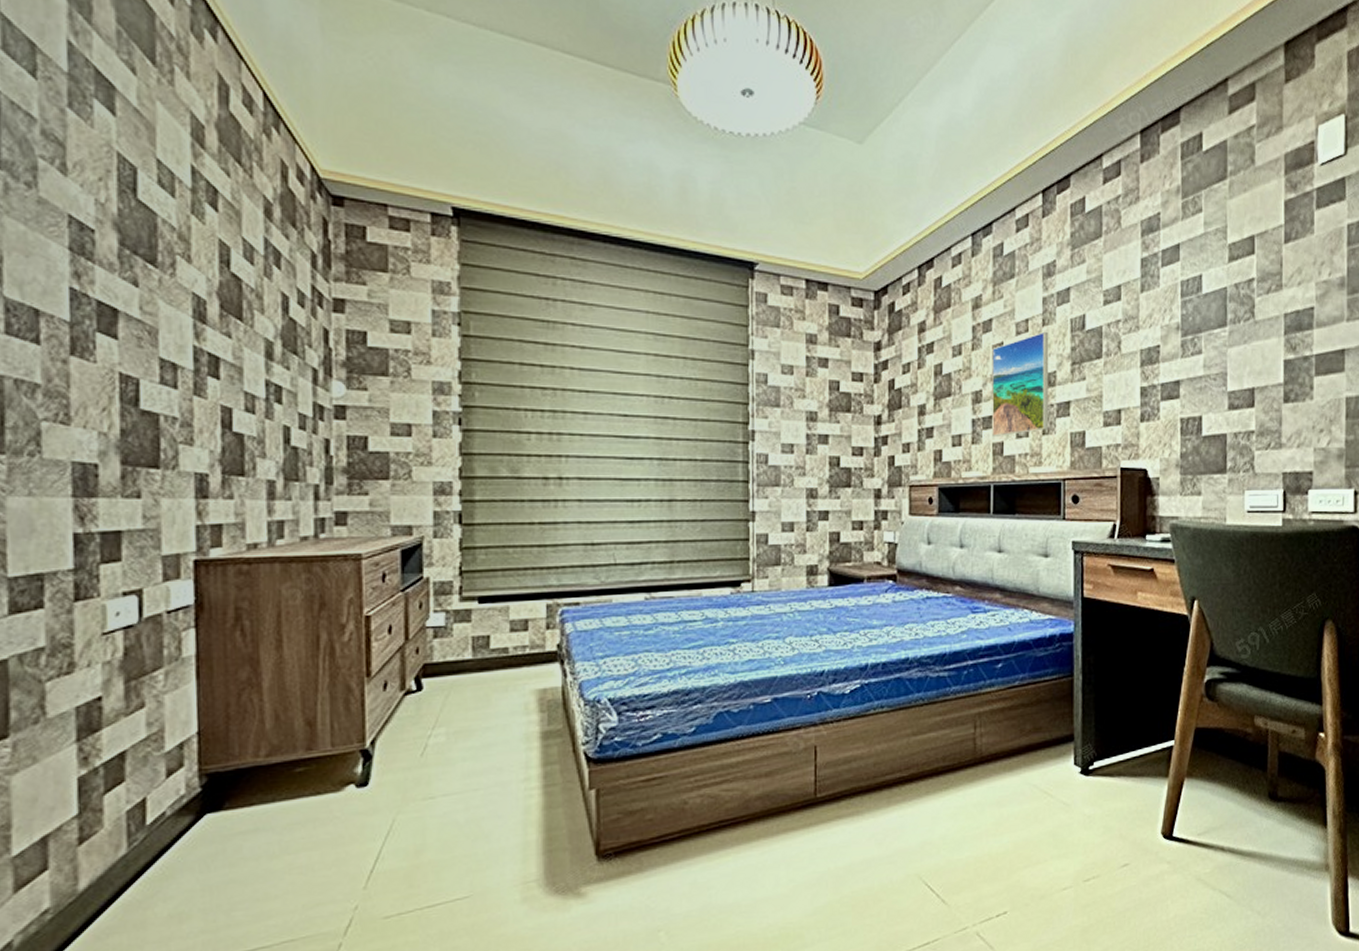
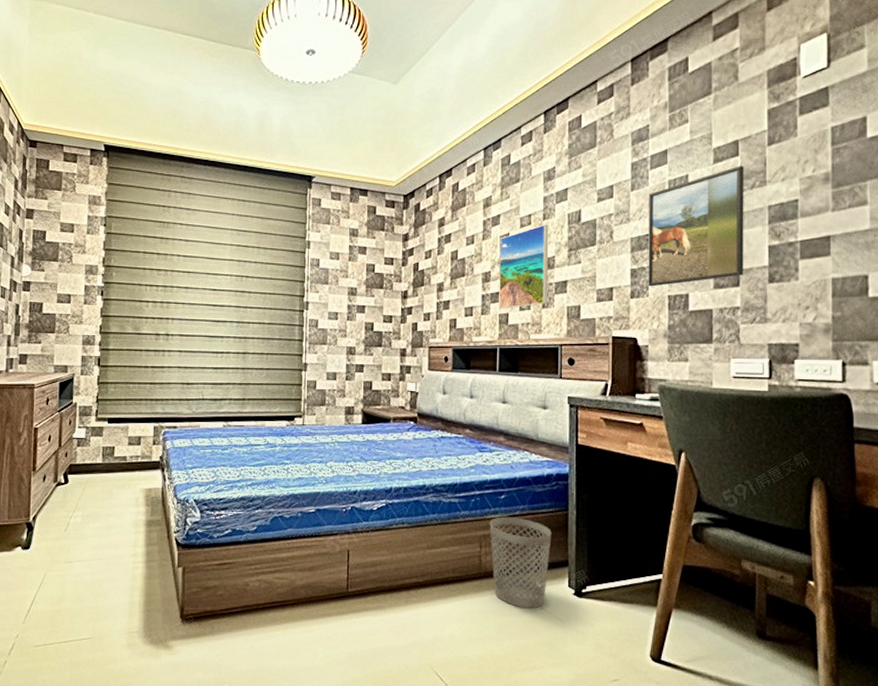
wastebasket: none [984,689,1055,795] -> present [489,517,552,609]
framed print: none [1159,266,1260,408] -> present [648,166,744,287]

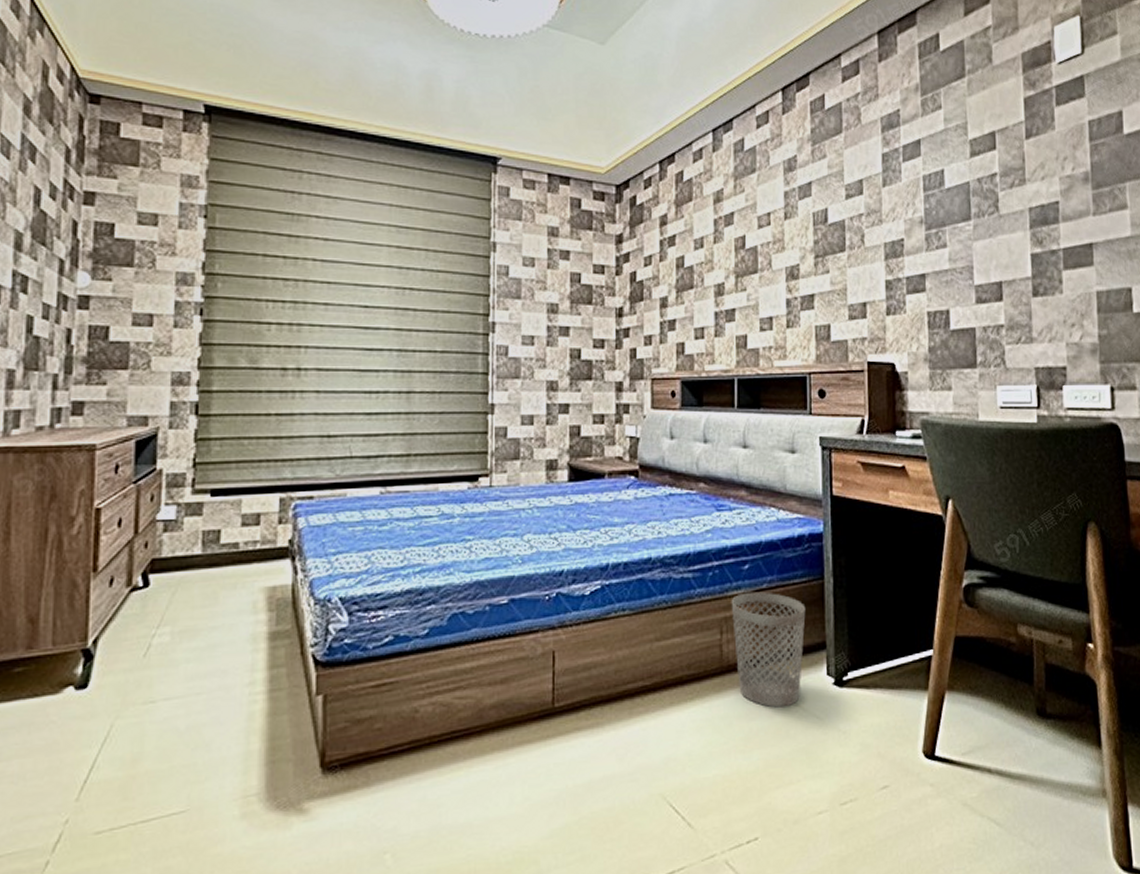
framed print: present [499,224,549,309] -> none [734,225,793,329]
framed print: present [648,166,744,287] -> none [902,161,1007,302]

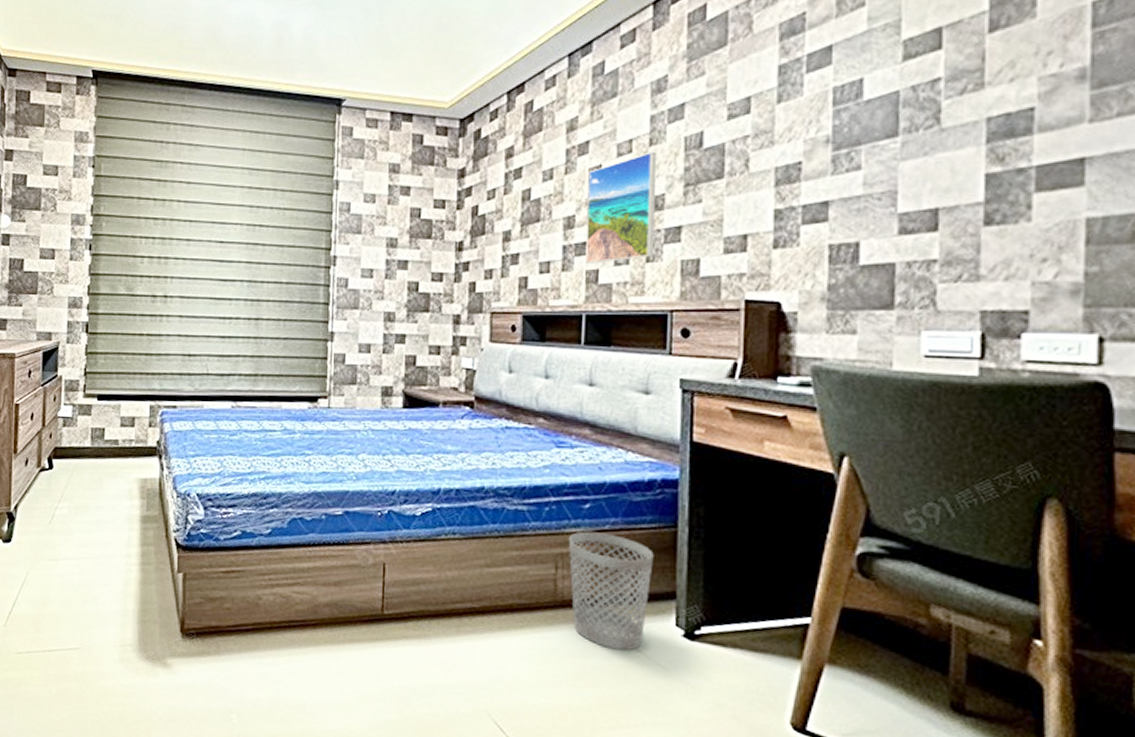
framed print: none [734,225,793,329] -> present [586,151,658,263]

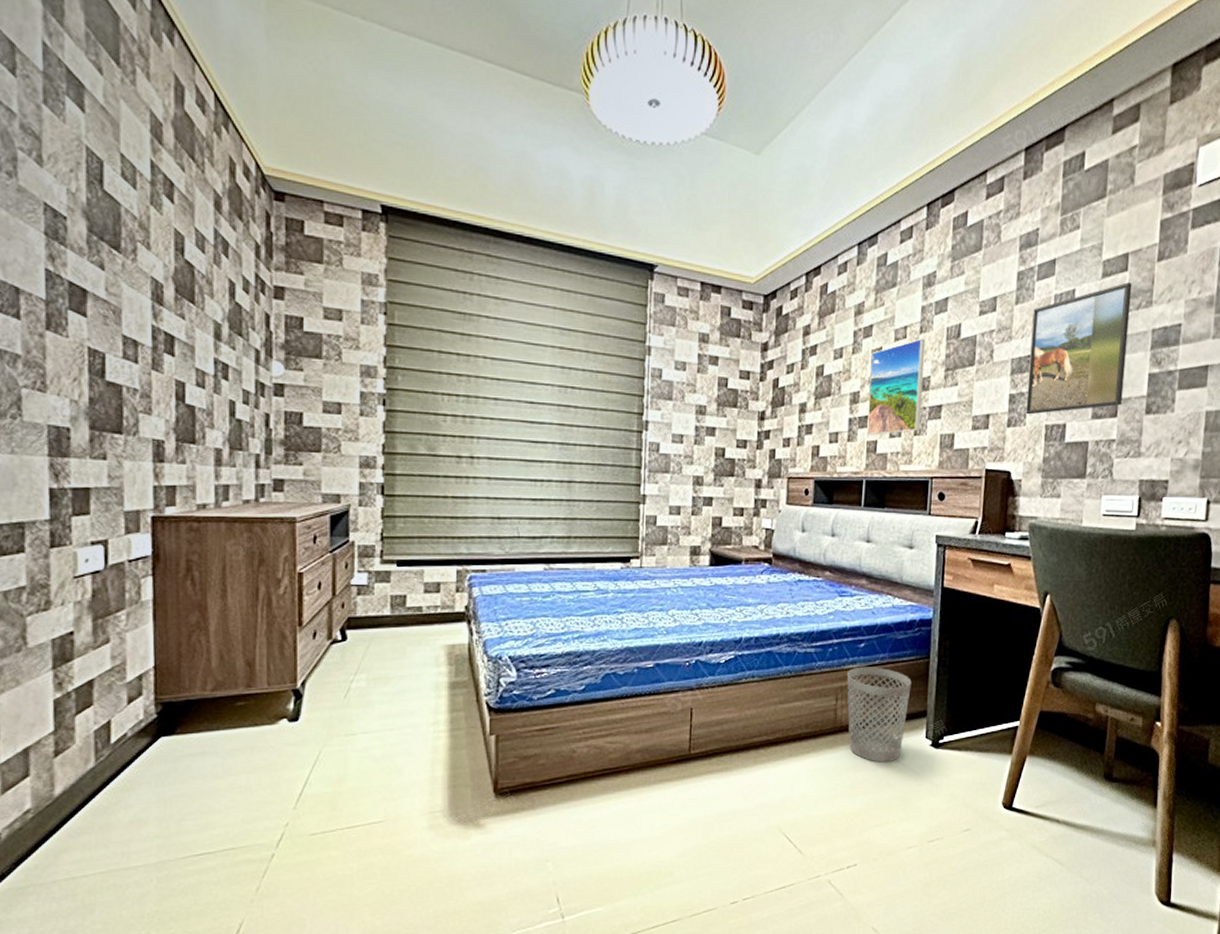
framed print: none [799,63,951,233] -> present [1026,282,1132,415]

